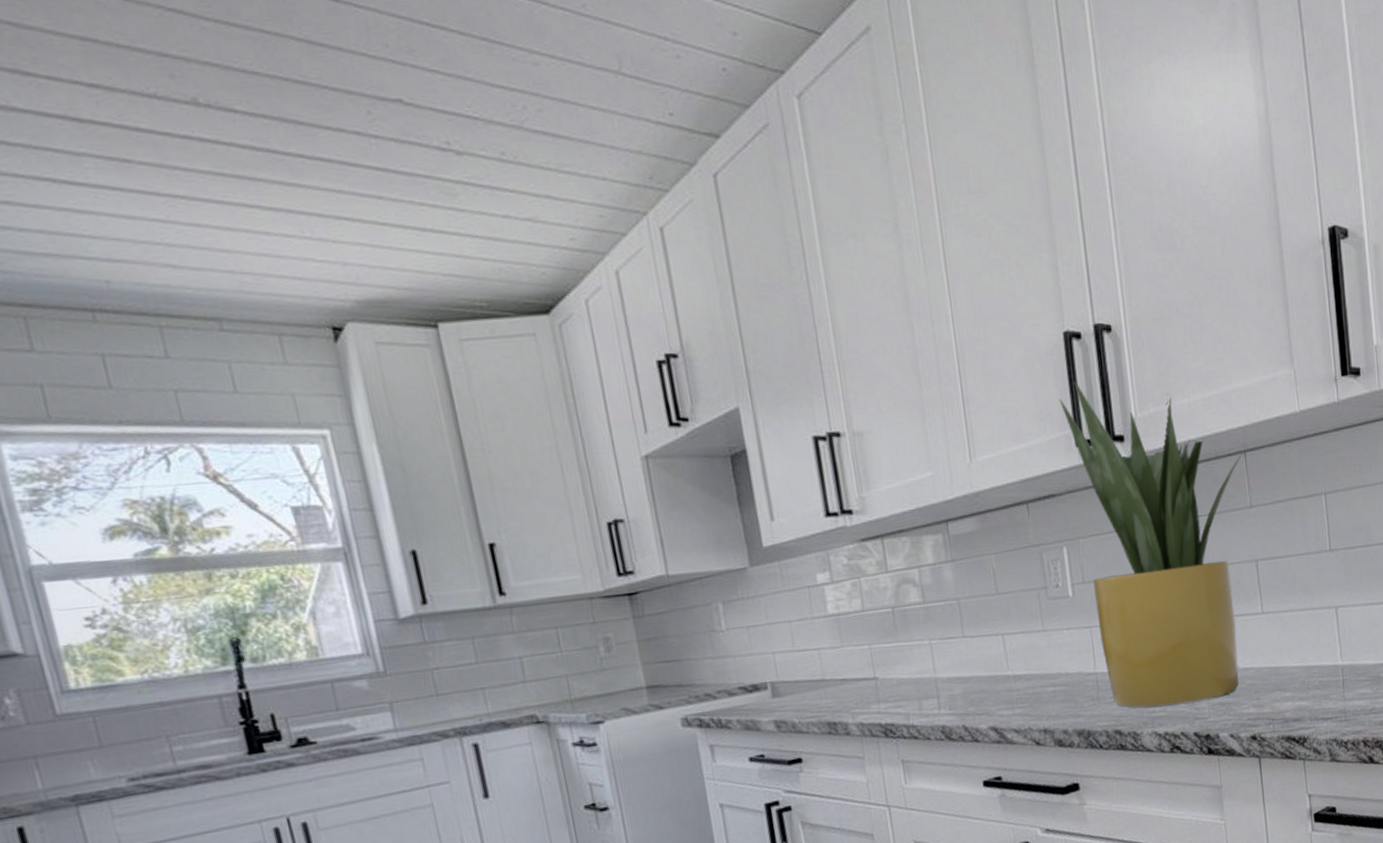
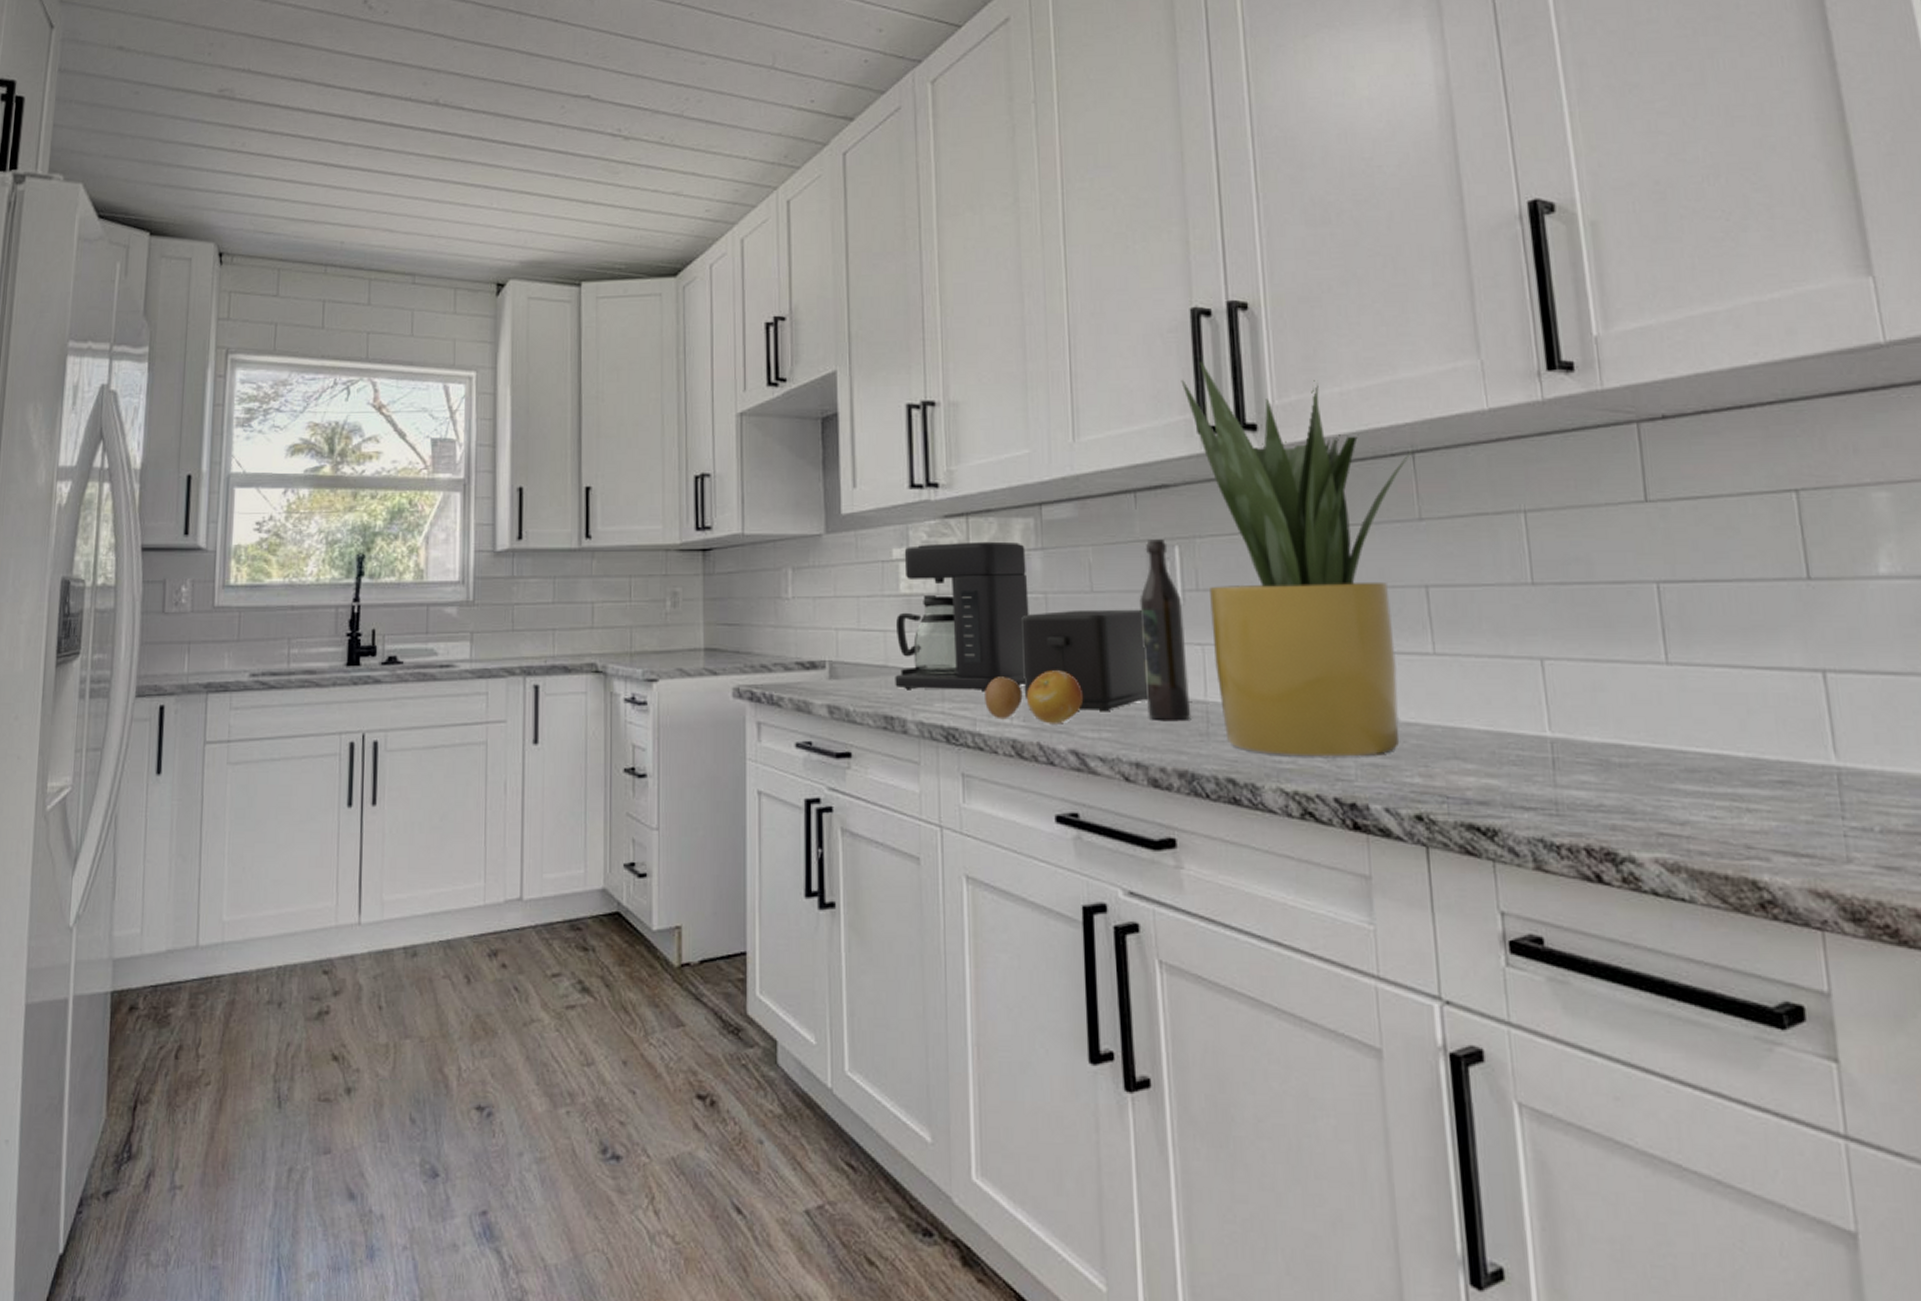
coffee maker: none [827,557,948,697] -> present [895,541,1029,690]
fruit: none [914,675,947,711] -> present [985,677,1023,720]
toaster: none [938,604,1051,694] -> present [1020,609,1149,711]
fruit: none [950,663,997,709] -> present [1027,670,1083,724]
wine bottle: none [1037,542,1085,693] -> present [1139,539,1191,720]

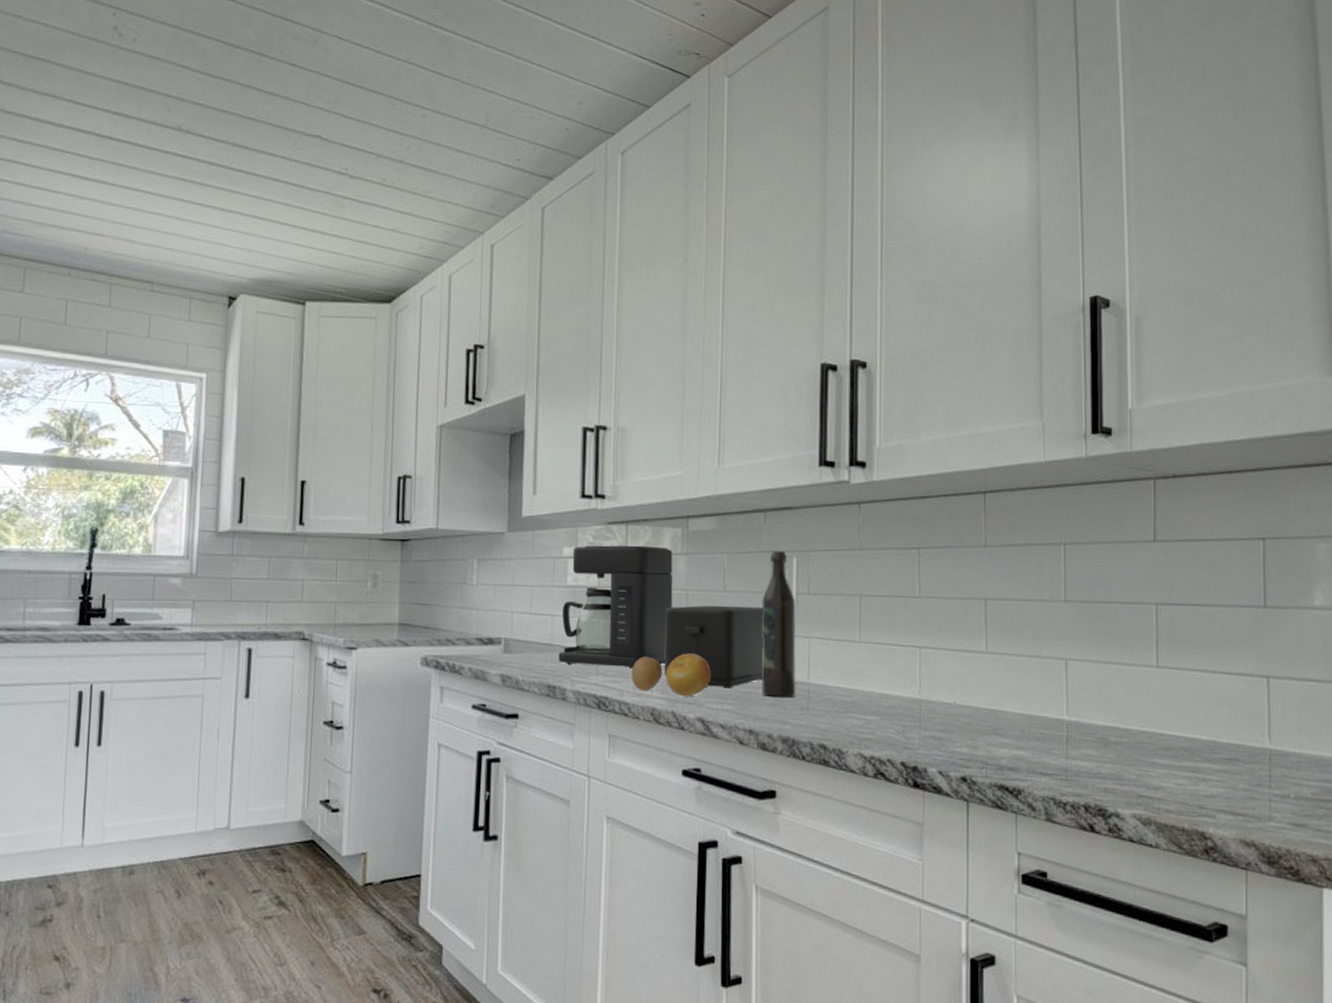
planter: present [1181,361,1414,757] -> none [808,408,985,731]

